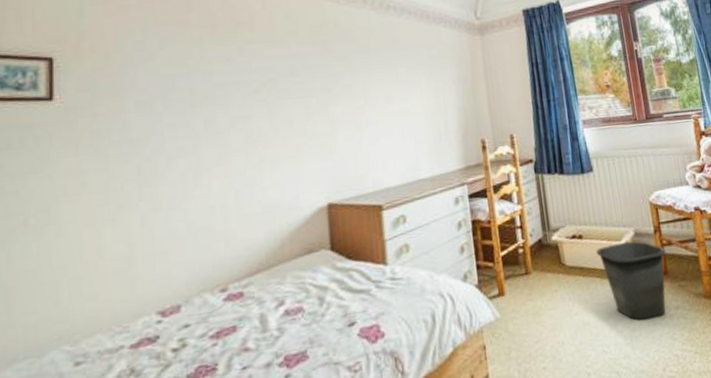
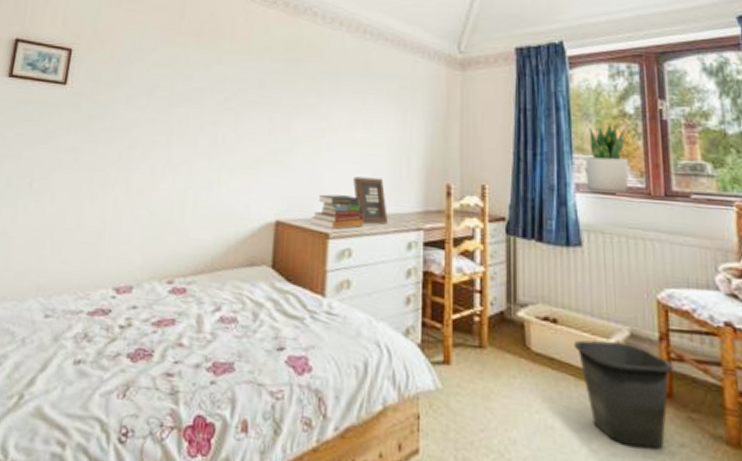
books: none [362,165,414,201] -> present [311,194,364,229]
picture frame: none [398,144,436,190] -> present [353,176,389,225]
planter: none [587,66,621,126] -> present [585,123,629,195]

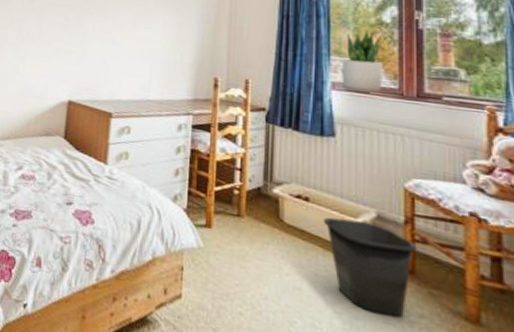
books: present [311,194,364,229] -> none [97,81,142,110]
picture frame: present [353,176,389,225] -> none [133,67,163,109]

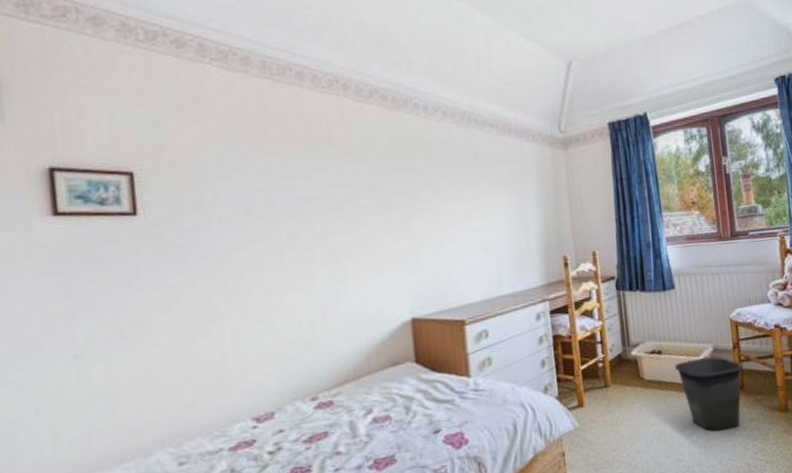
planter: present [342,30,383,94] -> none [672,182,705,243]

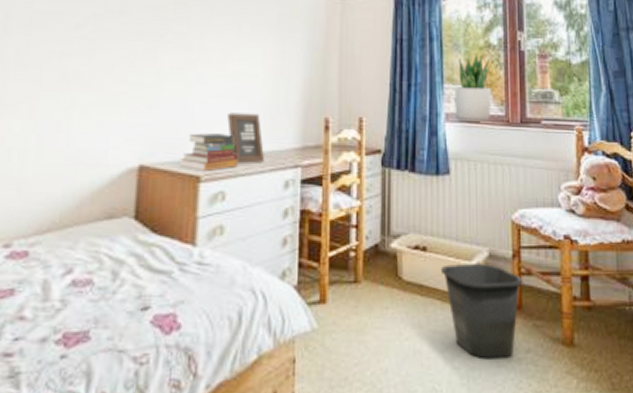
books: none [445,281,496,316] -> present [180,133,239,171]
picture frame: none [480,261,518,306] -> present [227,112,265,165]
planter: none [672,182,705,243] -> present [455,53,491,123]

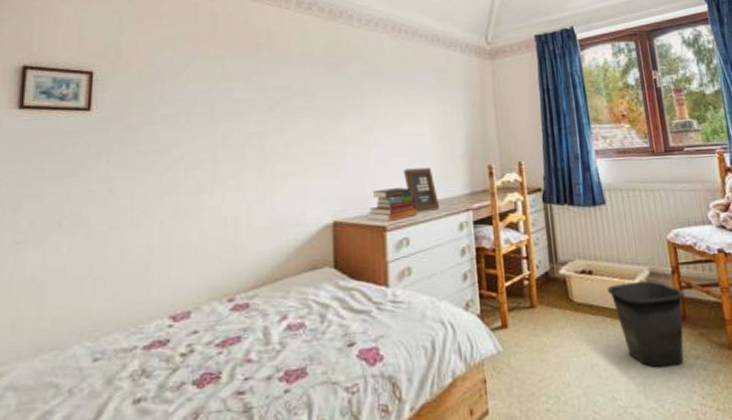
planter: present [455,53,491,123] -> none [601,94,637,157]

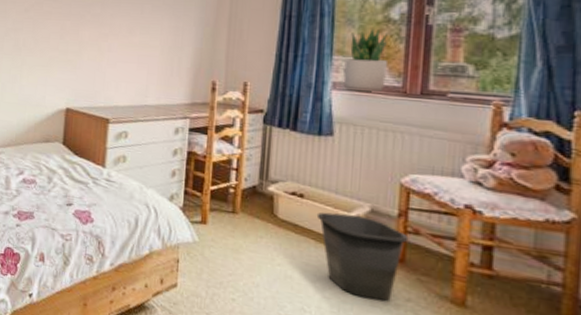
books: present [367,187,418,222] -> none [94,88,139,116]
picture frame: present [404,167,440,213] -> none [130,74,160,113]
planter: none [601,94,637,157] -> present [343,28,389,93]

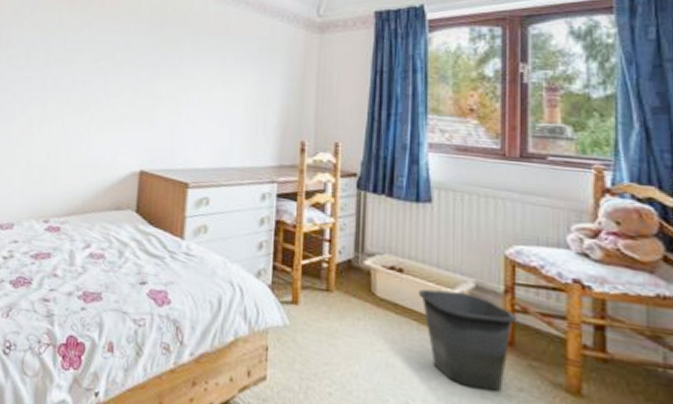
planter: present [343,28,389,93] -> none [439,85,484,155]

